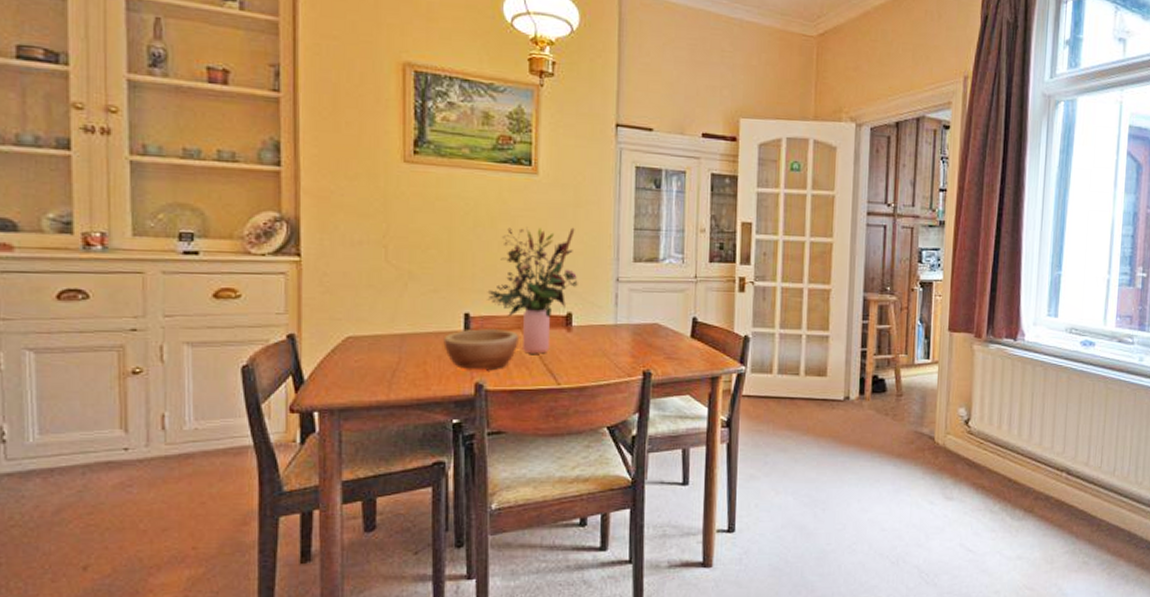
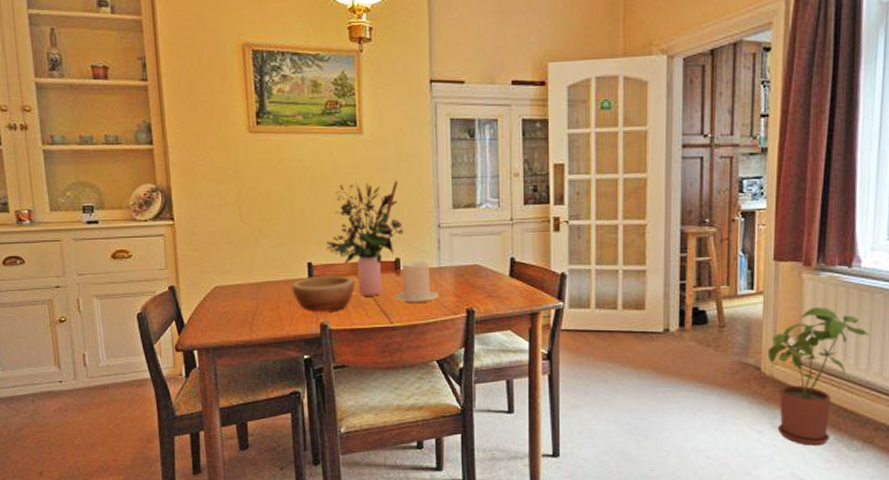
candle: none [564,317,613,364] -> present [395,261,439,304]
house plant: none [940,378,1032,516] -> present [767,307,870,446]

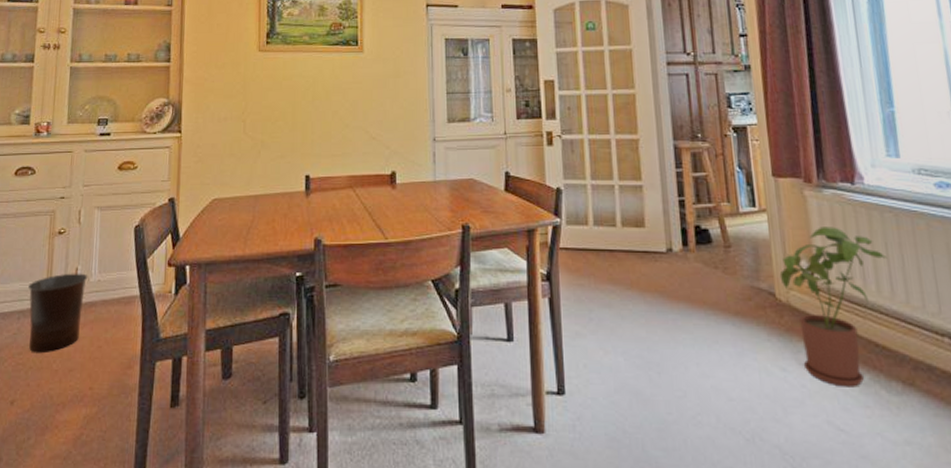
waste bin: none [37,359,97,430] -> present [28,273,88,352]
bowl: present [292,274,356,313] -> none [288,187,352,227]
bouquet: present [325,180,404,296] -> none [324,95,400,210]
candle: present [395,261,439,304] -> none [390,175,434,219]

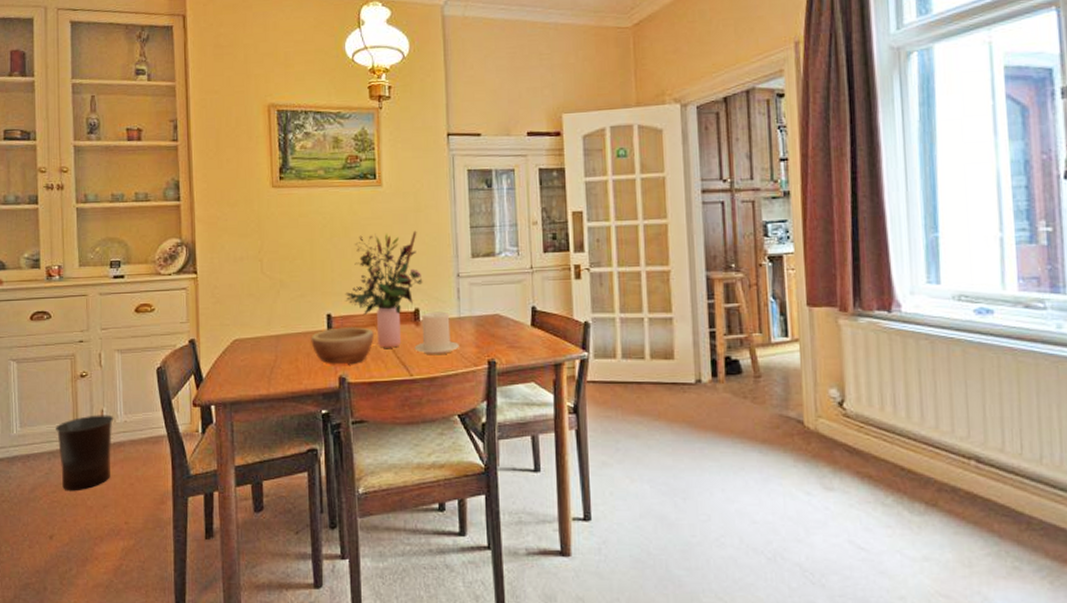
bowl: none [288,187,352,227] -> present [311,326,375,365]
bouquet: none [324,95,400,210] -> present [345,230,423,348]
candle: none [390,175,434,219] -> present [414,311,459,355]
house plant: present [779,227,888,387] -> none [809,355,920,509]

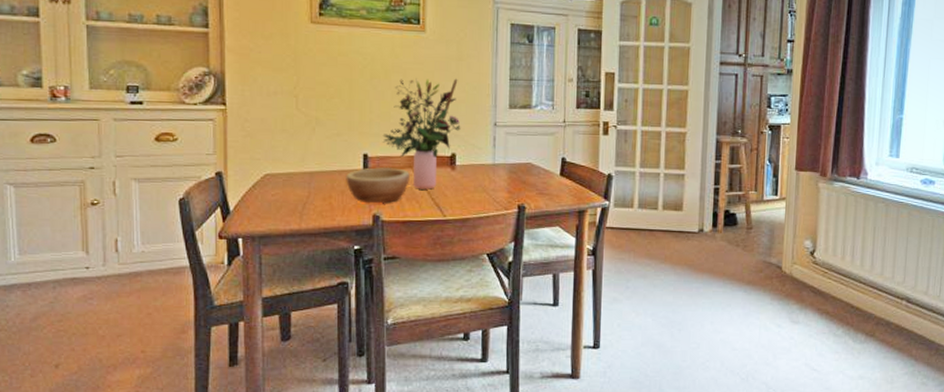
waste bin: present [56,415,114,490] -> none [62,244,130,319]
candle: present [414,311,459,355] -> none [449,157,492,198]

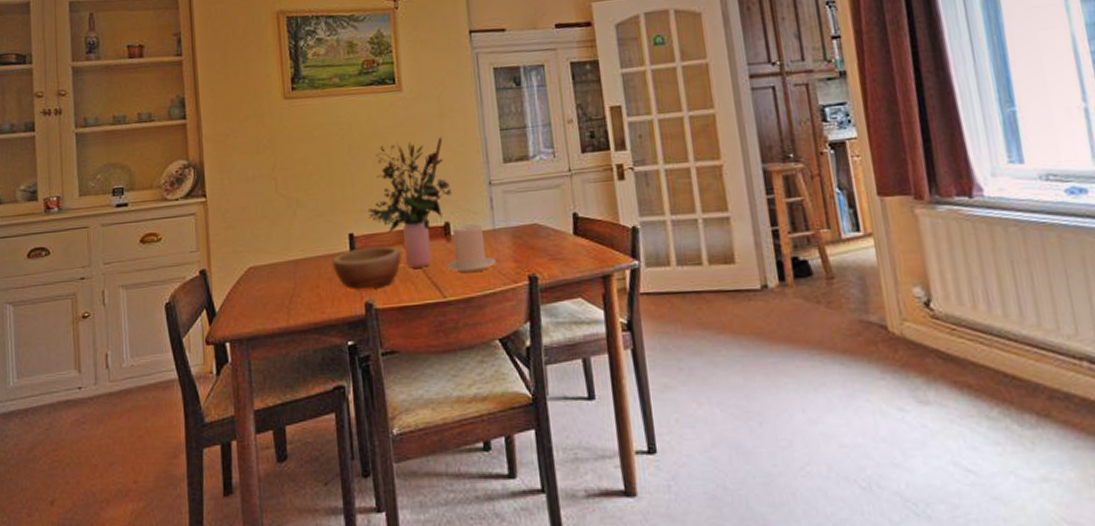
candle: none [449,157,492,198] -> present [446,224,496,274]

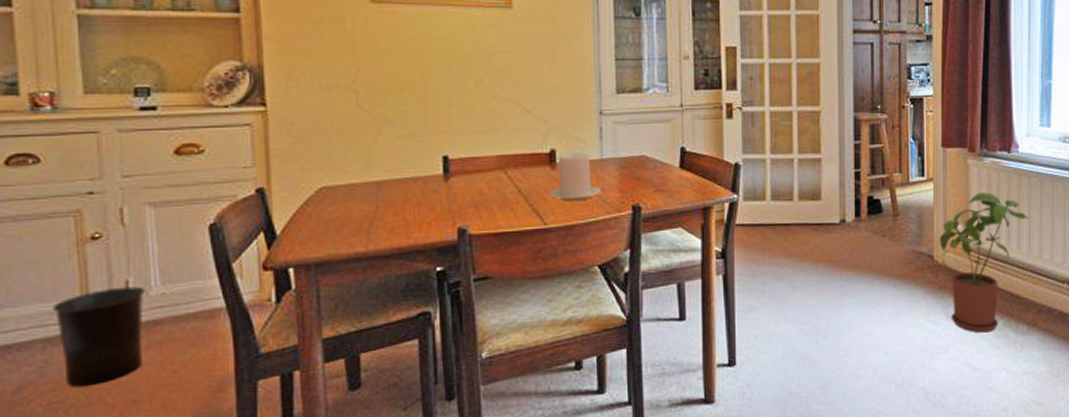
waste bin: none [56,359,120,447] -> present [53,286,146,387]
bowl: present [332,245,402,291] -> none [422,169,503,215]
bouquet: present [367,137,452,268] -> none [465,61,560,194]
house plant: none [891,247,1015,424] -> present [939,192,1029,333]

